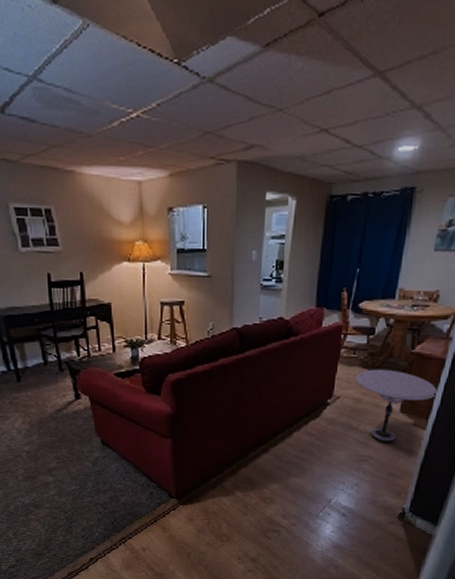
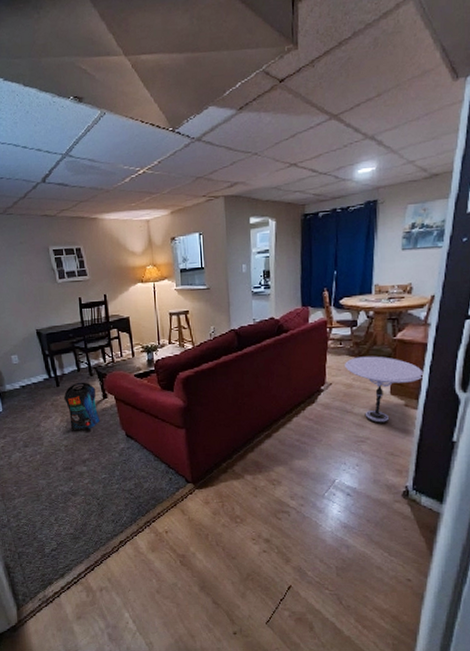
pouch: none [25,378,70,436] -> present [63,382,100,431]

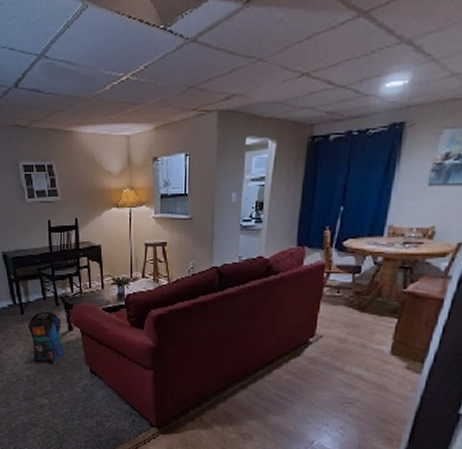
side table: present [345,356,424,424] -> none [340,308,435,386]

